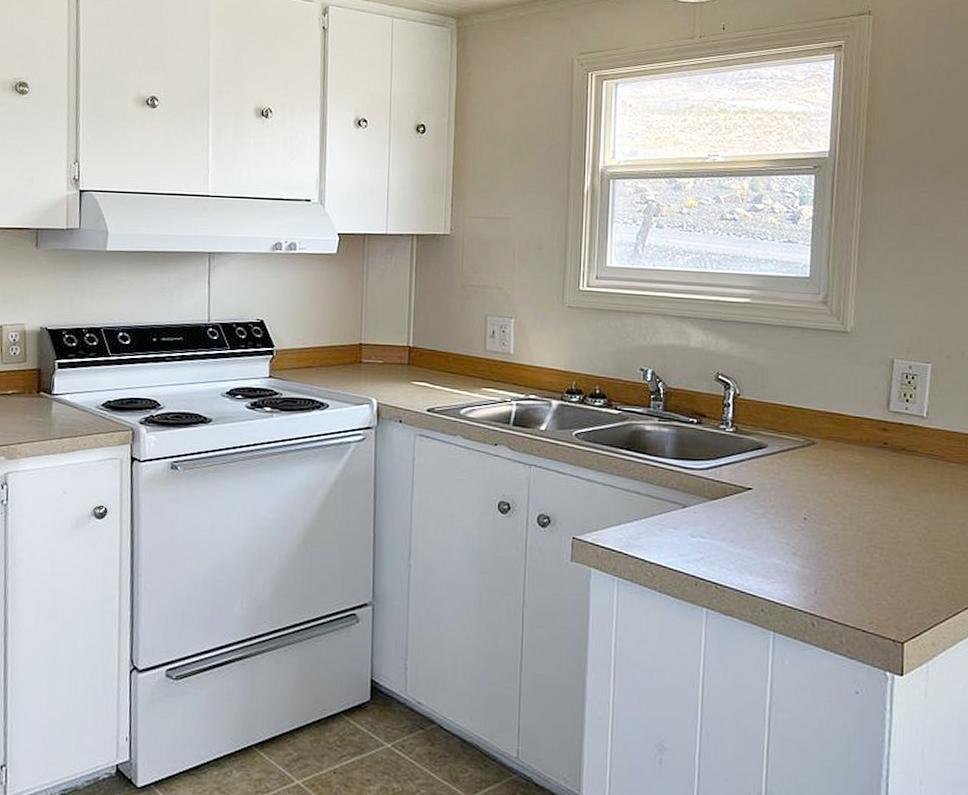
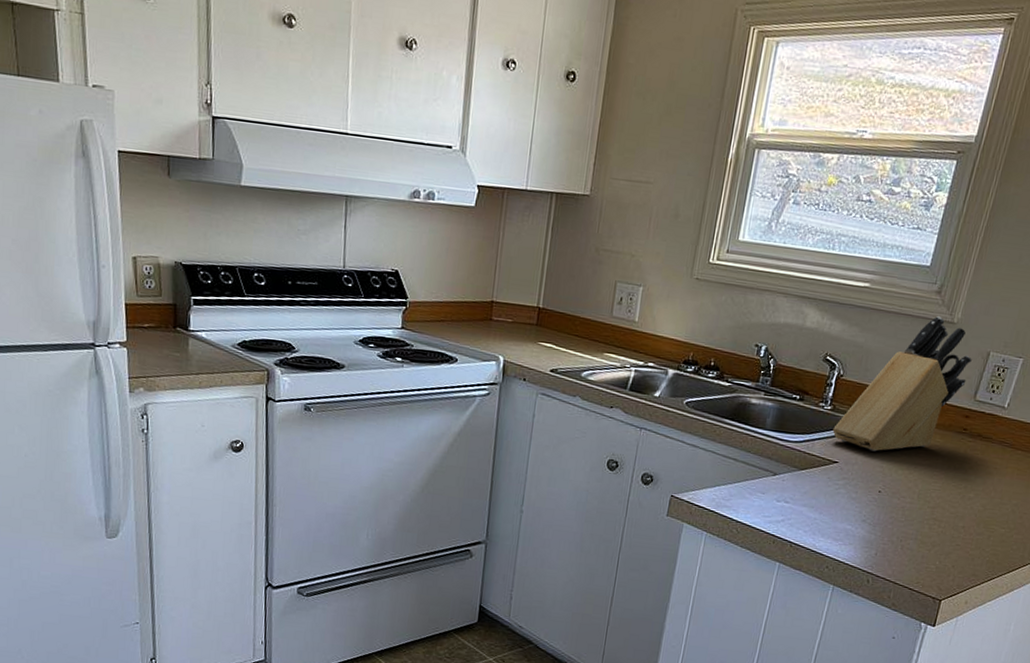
knife block: none [740,327,876,474] -> present [832,316,972,452]

